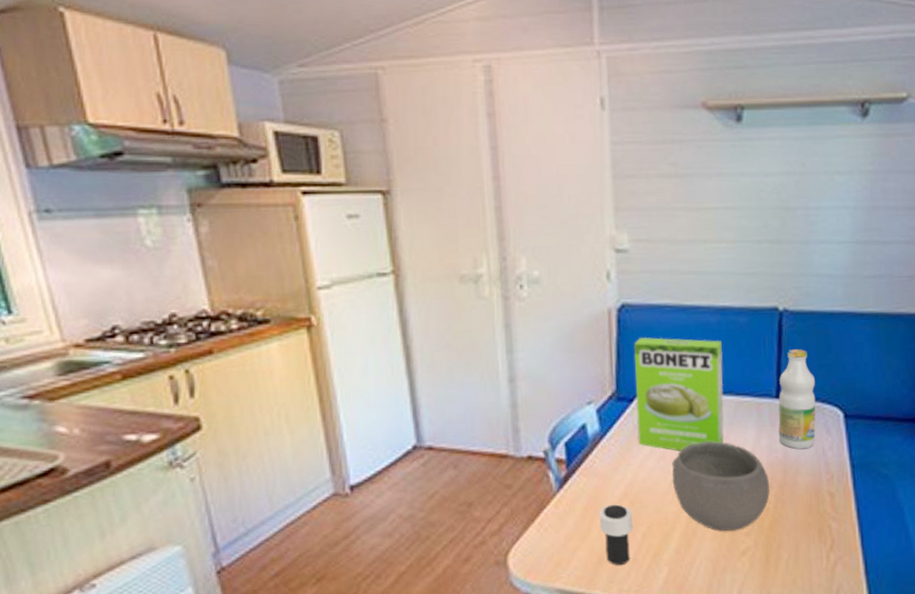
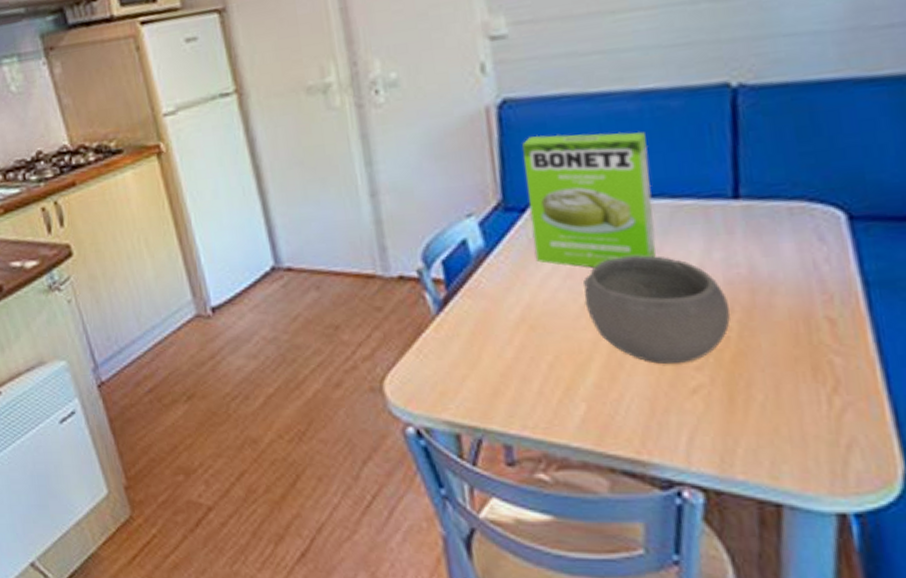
cup: present [599,504,634,565] -> none [490,329,536,398]
bottle: present [778,349,816,450] -> none [737,133,801,263]

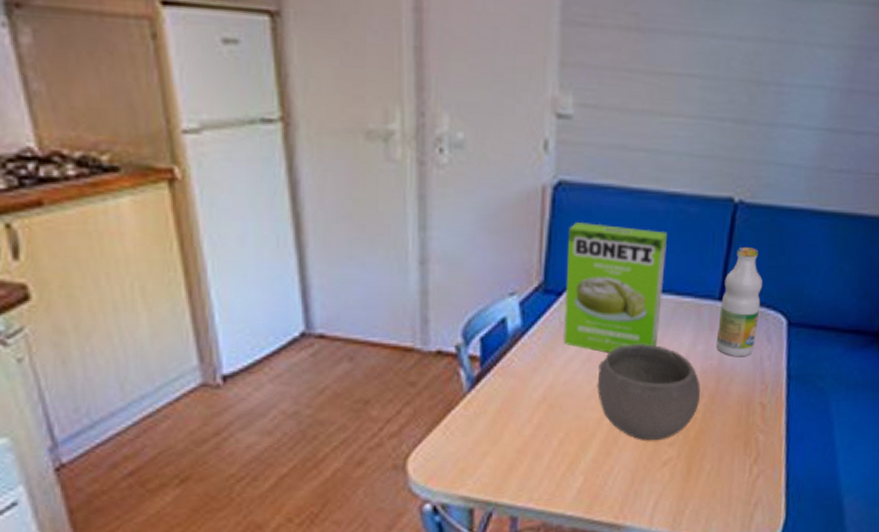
bottle: none [737,133,801,263] -> present [716,247,762,357]

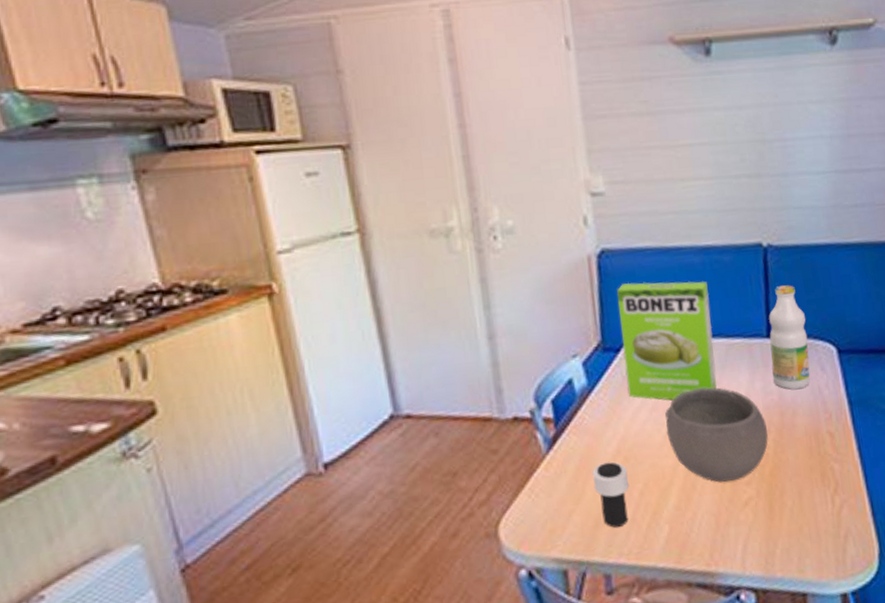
cup: none [513,408,551,473] -> present [592,461,630,528]

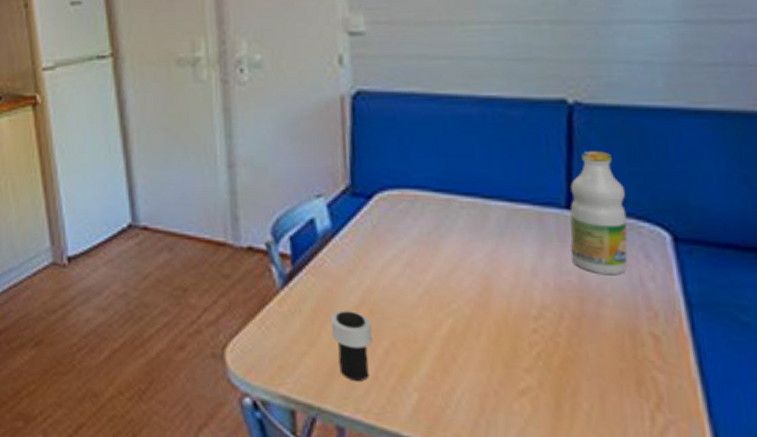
cake mix box: present [616,281,717,401] -> none [371,127,493,260]
bowl: present [665,387,769,482] -> none [422,252,561,363]

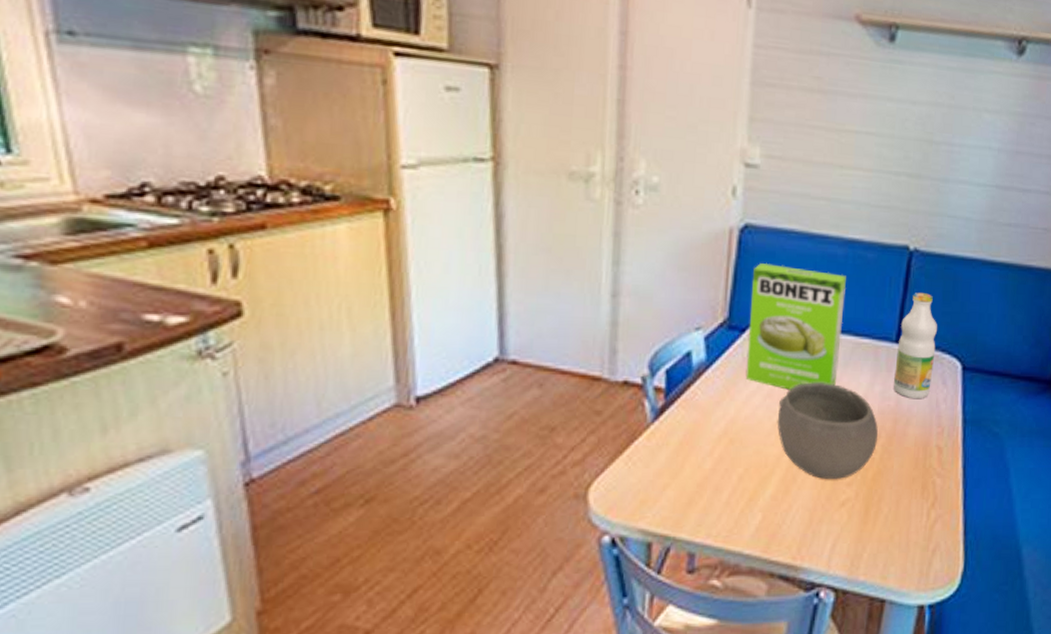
cup: present [330,310,373,381] -> none [693,442,731,508]
cake mix box: none [371,127,493,260] -> present [745,262,846,390]
bowl: none [422,252,561,363] -> present [777,382,878,479]

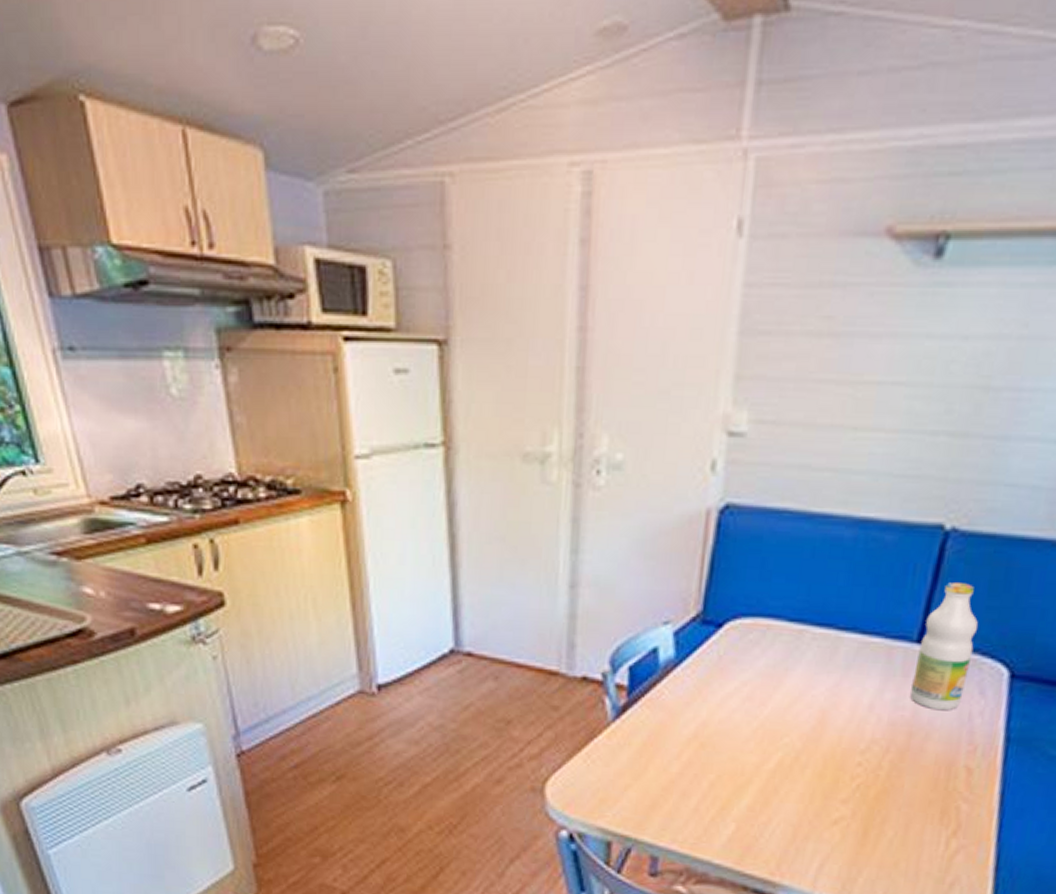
cake mix box: present [745,262,846,390] -> none [721,548,854,693]
bowl: present [777,382,878,479] -> none [757,685,887,795]

